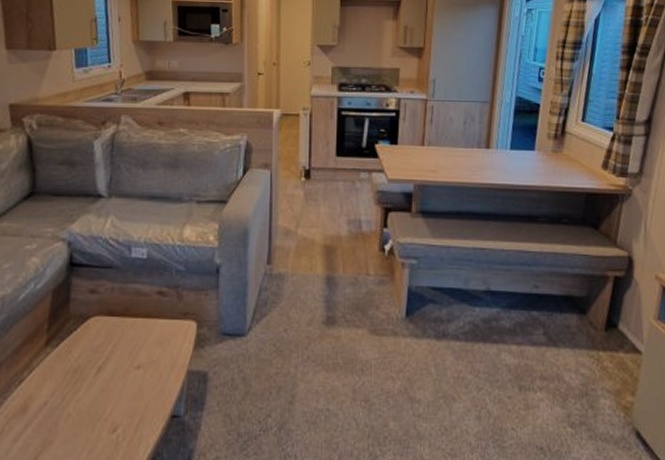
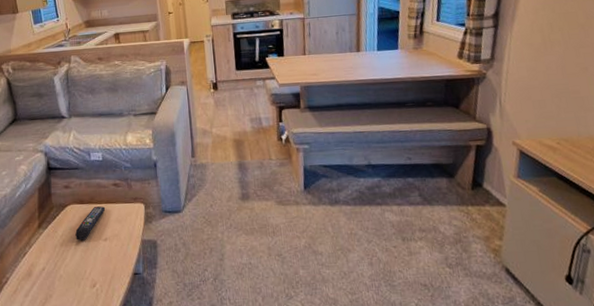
remote control: none [96,321,144,366] -> present [75,206,106,241]

